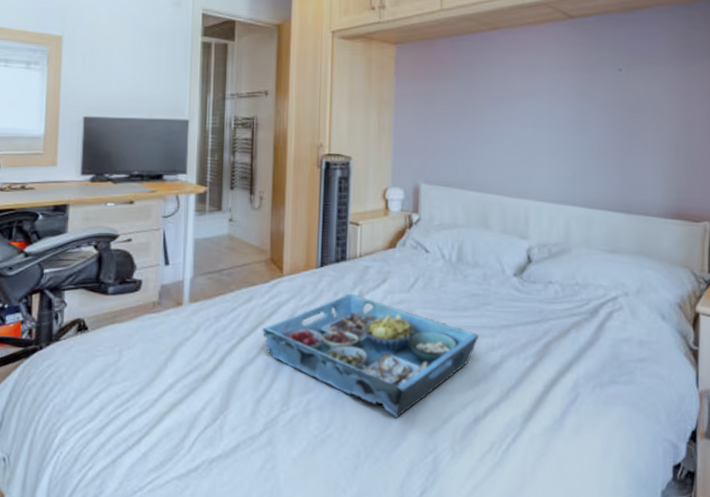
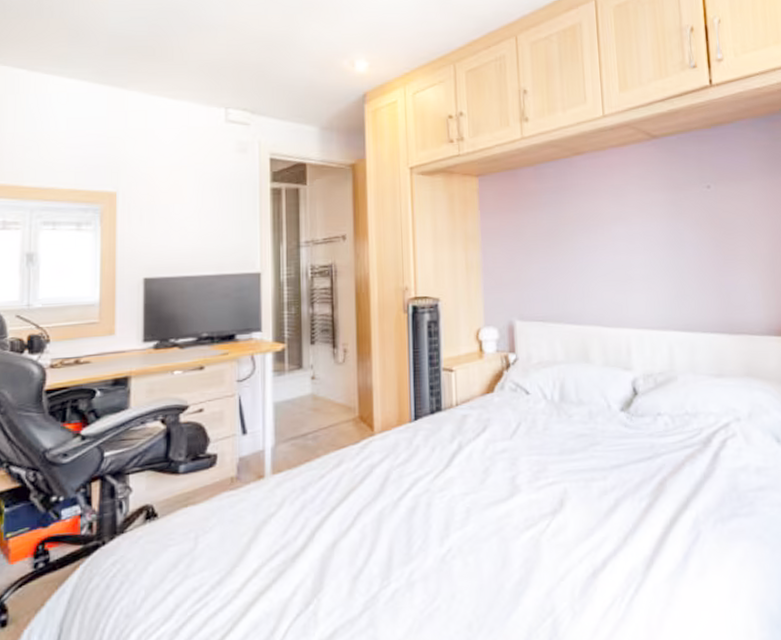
serving tray: present [262,293,479,418] -> none [355,446,590,580]

